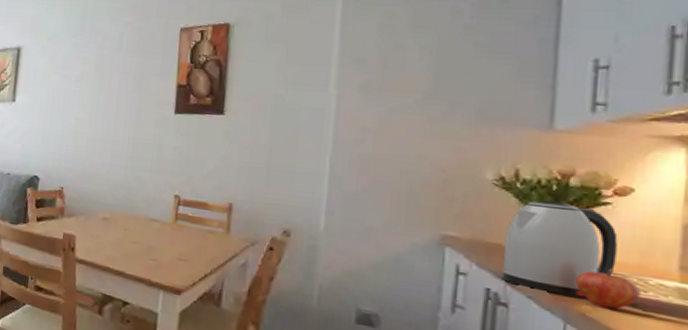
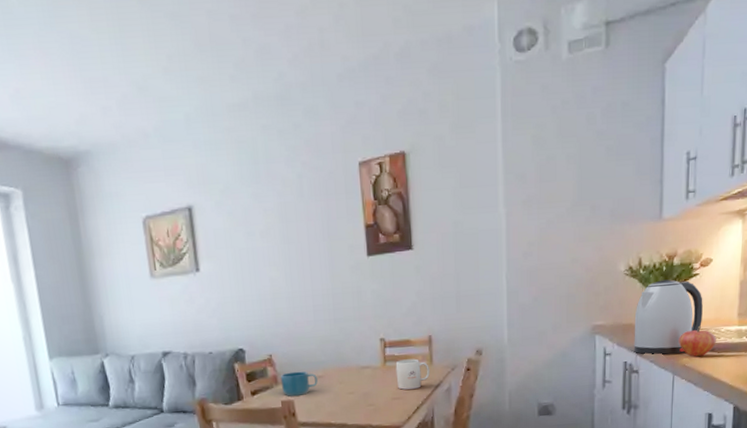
cup: none [66,207,103,233] -> present [280,371,318,397]
mug: none [185,221,225,256] -> present [395,358,430,390]

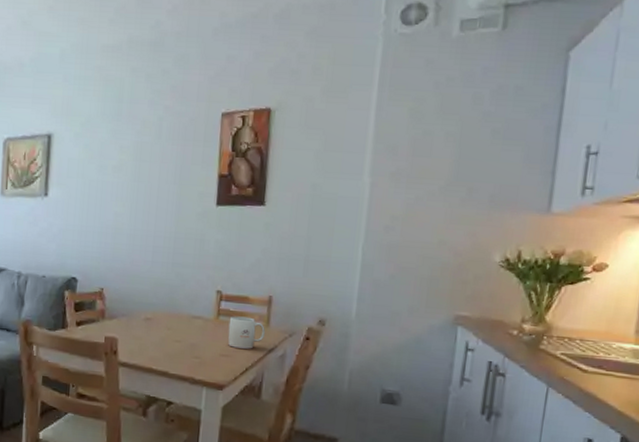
cup: present [280,371,318,397] -> none [107,308,145,335]
kettle: present [633,279,703,355] -> none [501,278,593,365]
fruit: present [678,326,716,357] -> none [557,337,606,371]

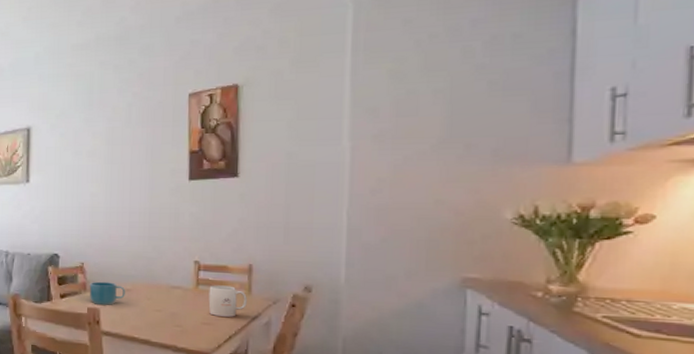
cup: none [107,308,145,335] -> present [89,281,125,306]

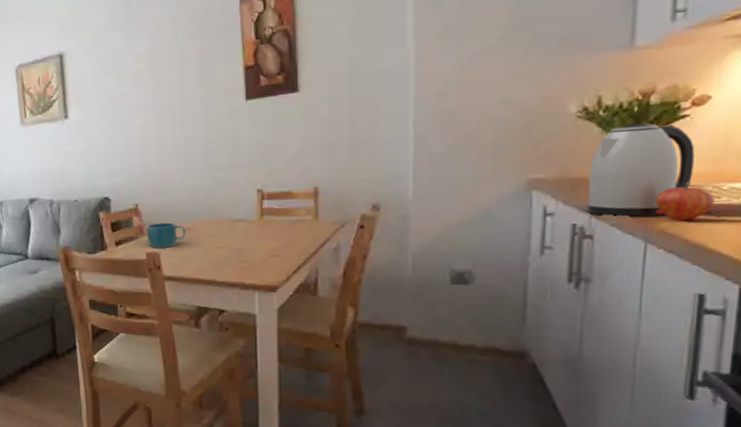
mug: present [208,285,247,318] -> none [274,212,314,247]
kettle: none [524,234,640,329] -> present [586,122,695,217]
fruit: none [598,297,664,336] -> present [654,182,714,221]

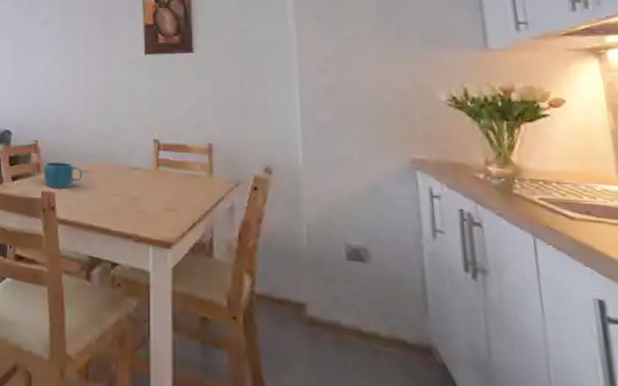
kettle: present [586,122,695,217] -> none [466,116,565,211]
fruit: present [654,182,714,221] -> none [534,179,591,218]

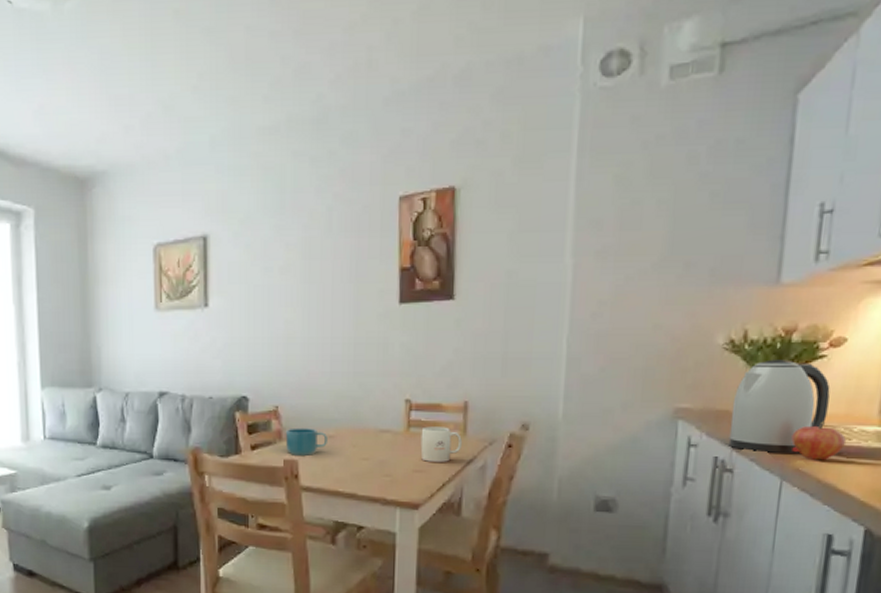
mug: none [170,166,209,202] -> present [420,426,462,463]
kettle: none [466,116,565,211] -> present [728,359,831,455]
fruit: none [534,179,591,218] -> present [791,422,846,460]

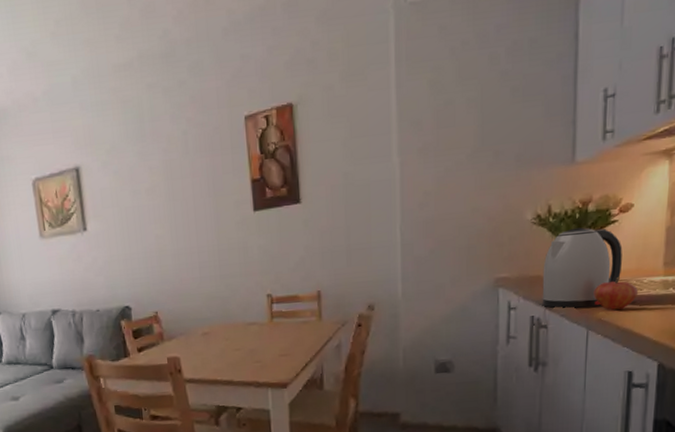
cup: present [285,428,327,457] -> none [166,327,203,354]
mug: present [420,426,462,463] -> none [283,314,319,347]

